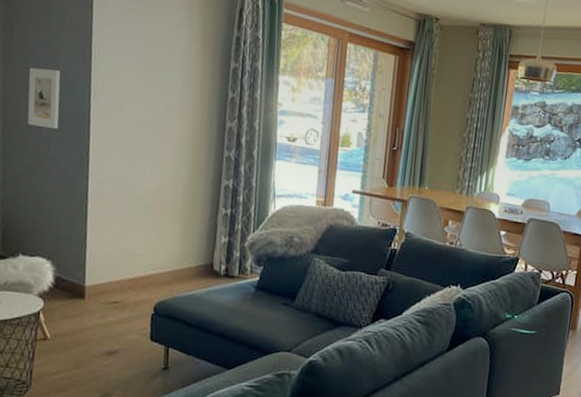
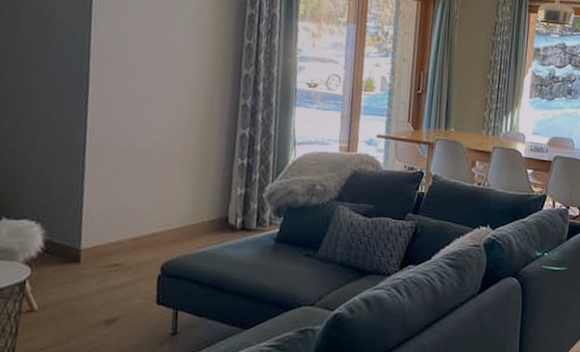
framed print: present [27,67,61,130] -> none [16,15,56,81]

